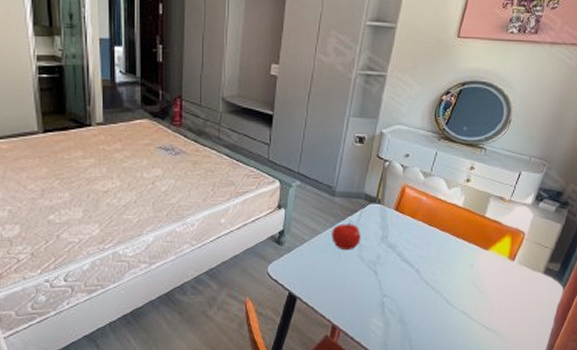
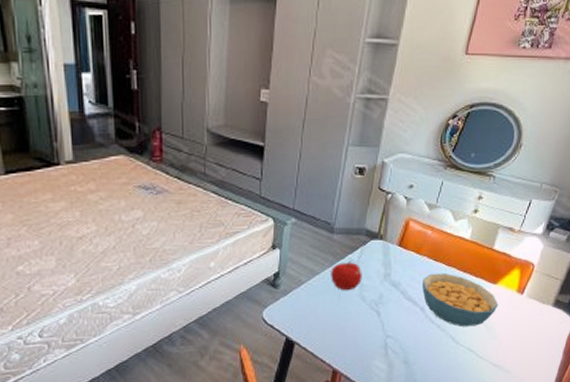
cereal bowl: none [417,237,491,290] -> present [422,272,498,327]

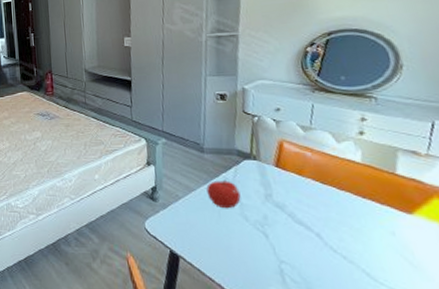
cereal bowl: present [422,272,498,327] -> none [312,197,423,262]

